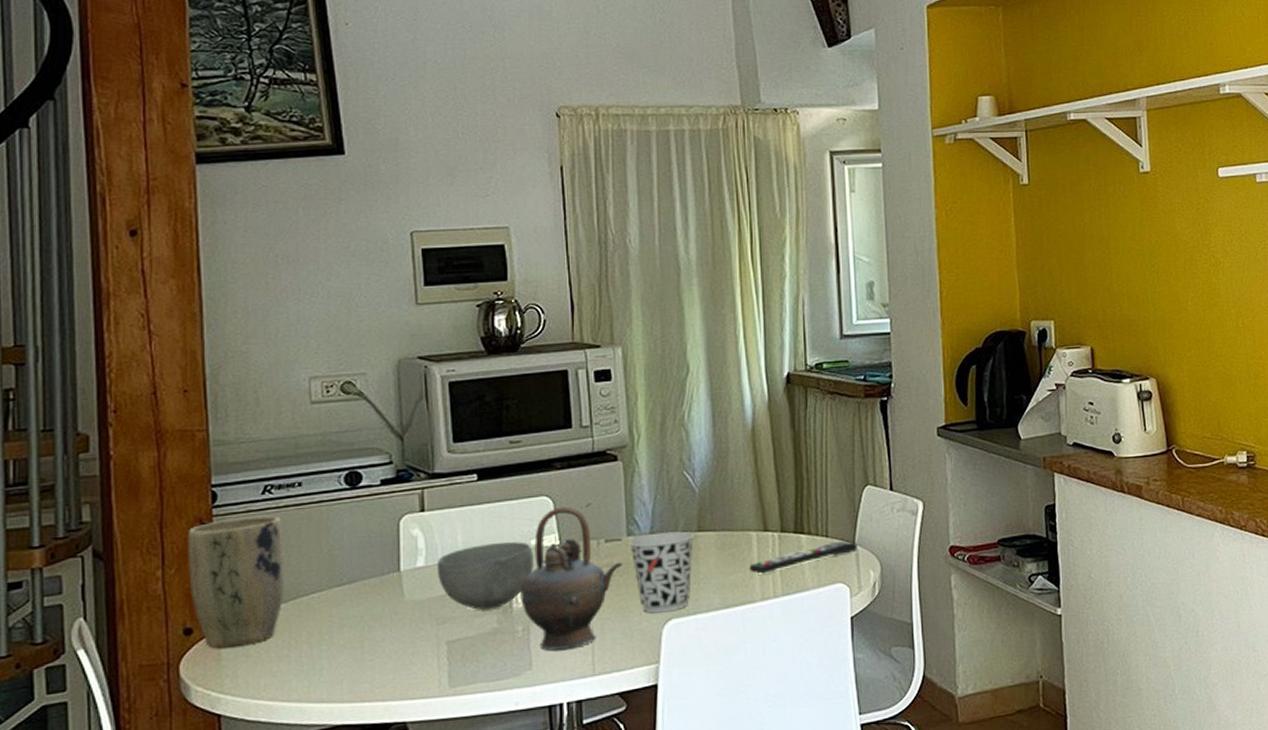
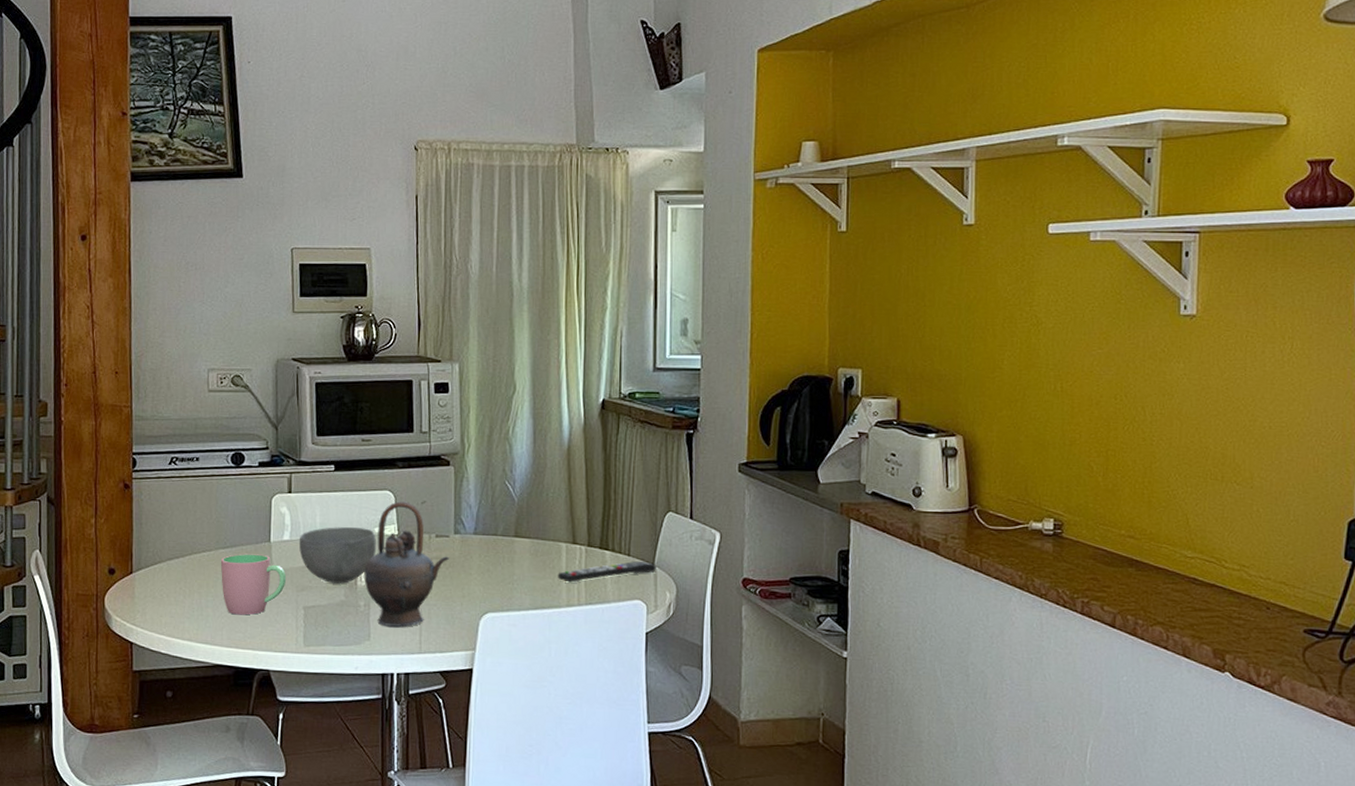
plant pot: present [187,515,286,649] -> none [113,482,184,589]
cup: none [336,587,423,663] -> present [220,553,287,615]
cup: present [629,531,695,613] -> none [456,534,512,606]

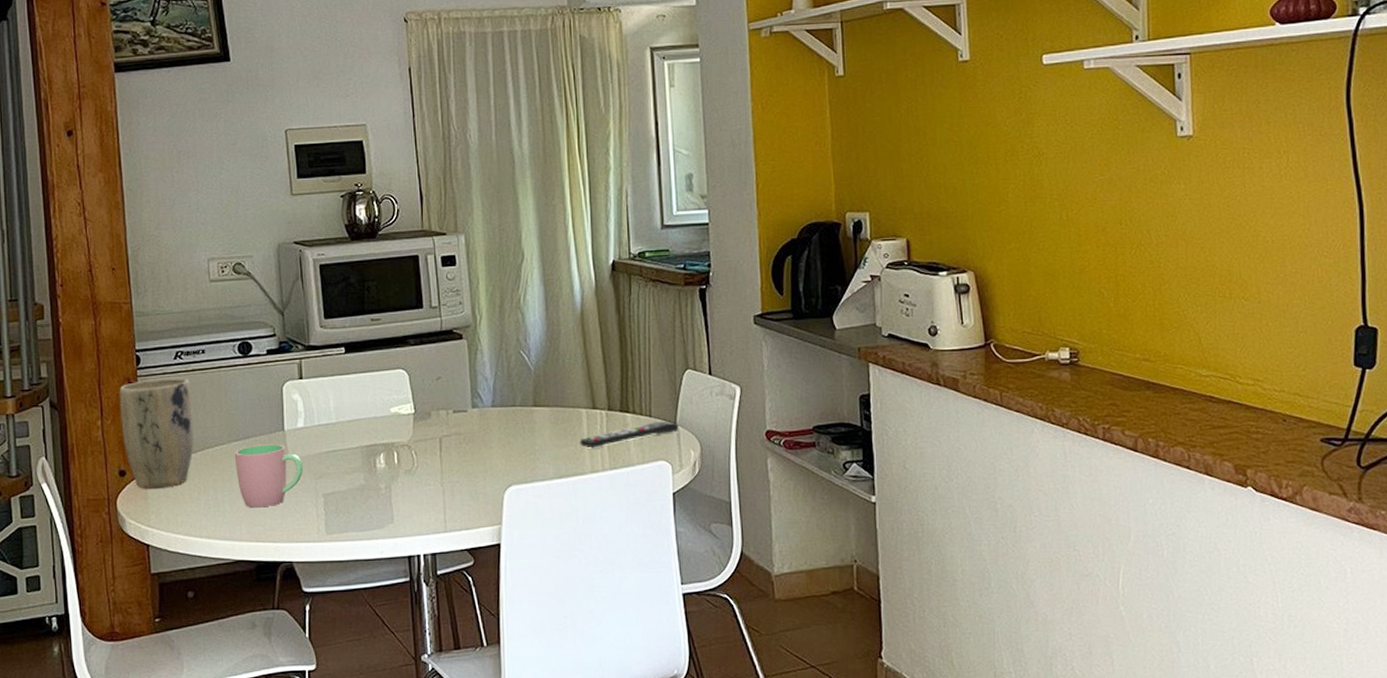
plant pot: none [113,482,184,589] -> present [119,378,195,489]
bowl: present [298,527,377,584] -> none [313,409,394,468]
teapot: present [364,501,449,627] -> none [383,379,468,507]

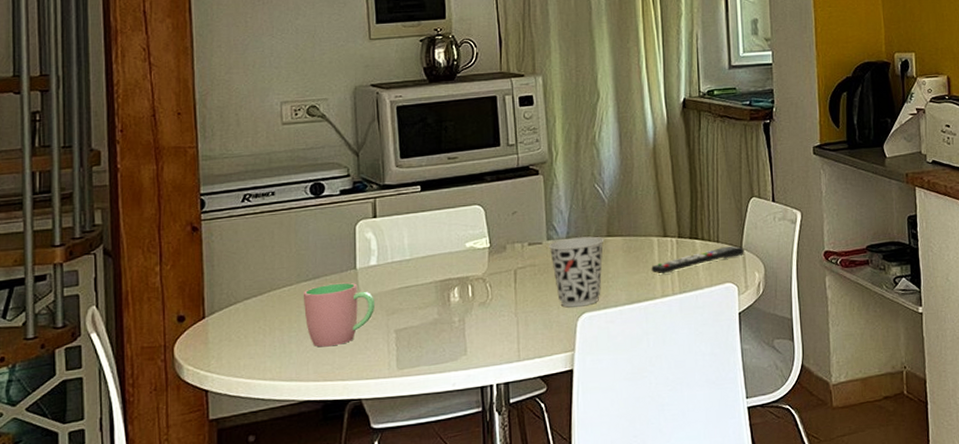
plant pot: present [119,378,195,489] -> none [180,220,261,334]
cup: none [474,405,531,479] -> present [549,236,605,307]

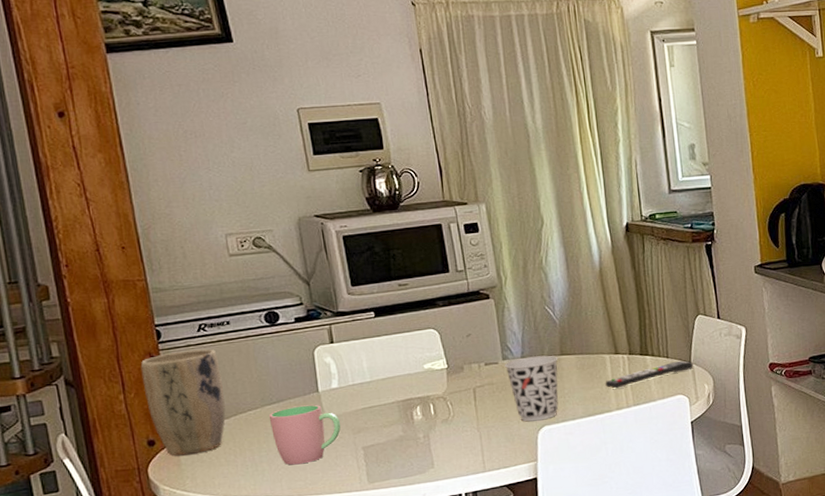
plant pot: none [180,220,261,334] -> present [140,349,226,456]

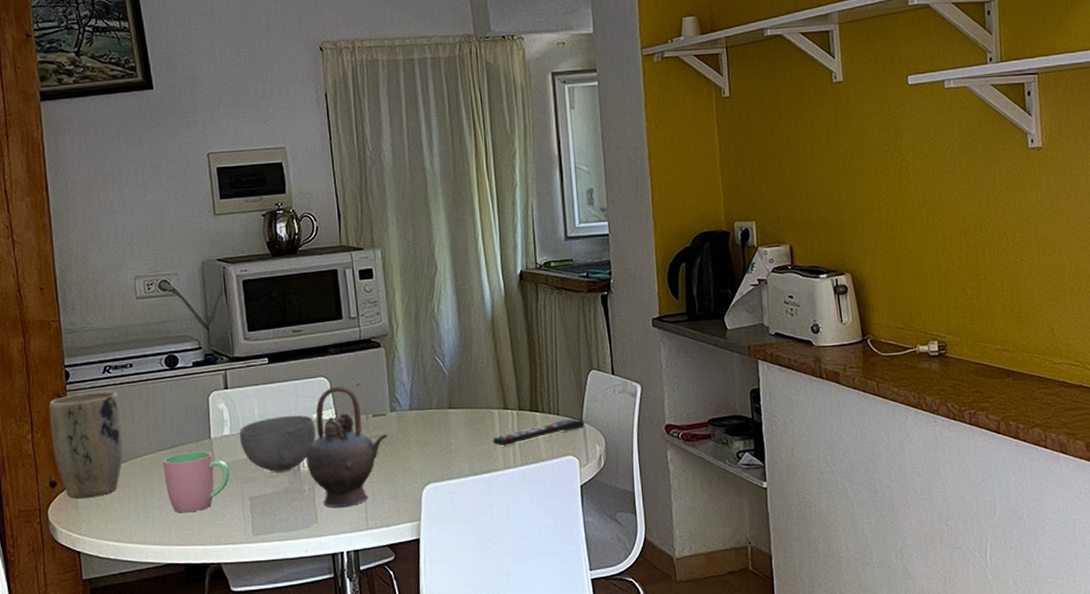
bowl: none [348,366,429,422] -> present [239,415,317,472]
teapot: none [419,337,501,453] -> present [306,386,388,507]
cup: present [505,355,559,422] -> none [392,408,446,478]

